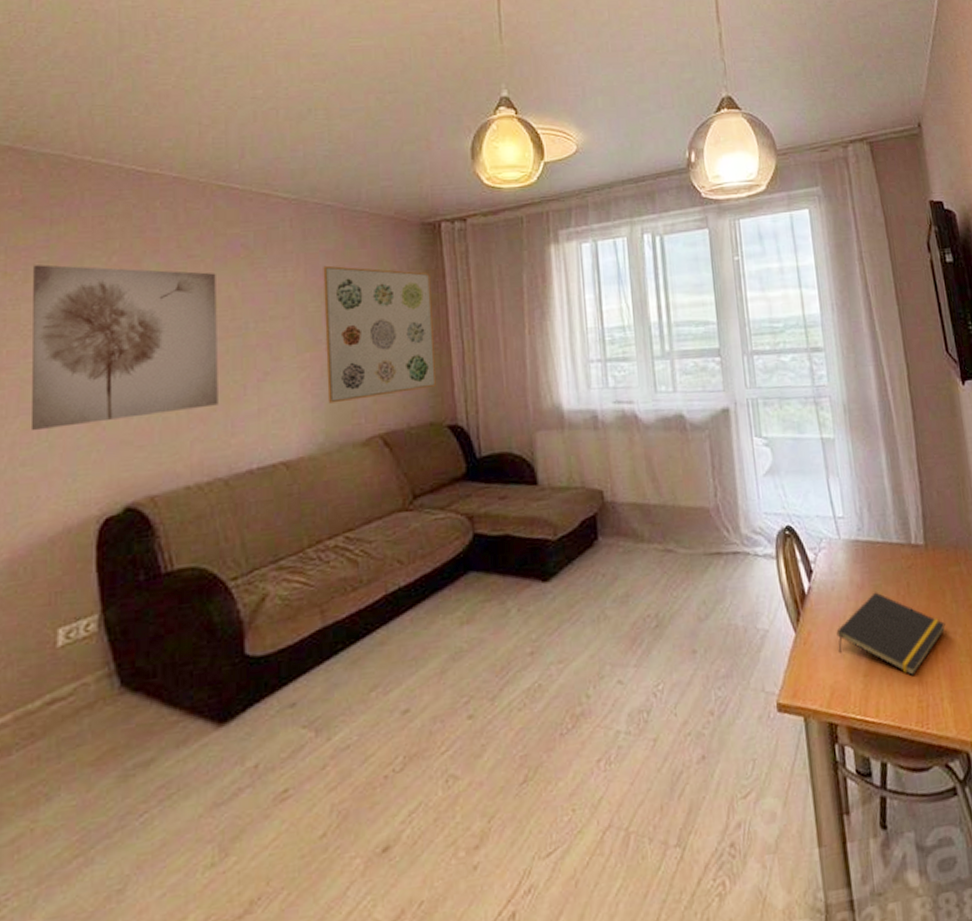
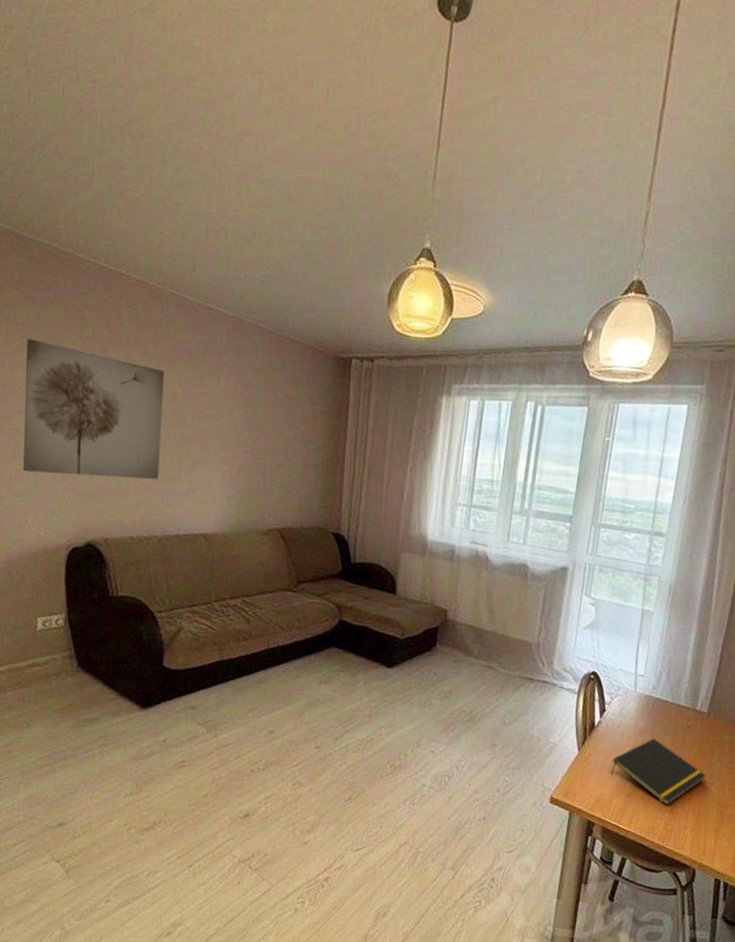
wall art: present [323,265,436,404] -> none [241,380,336,500]

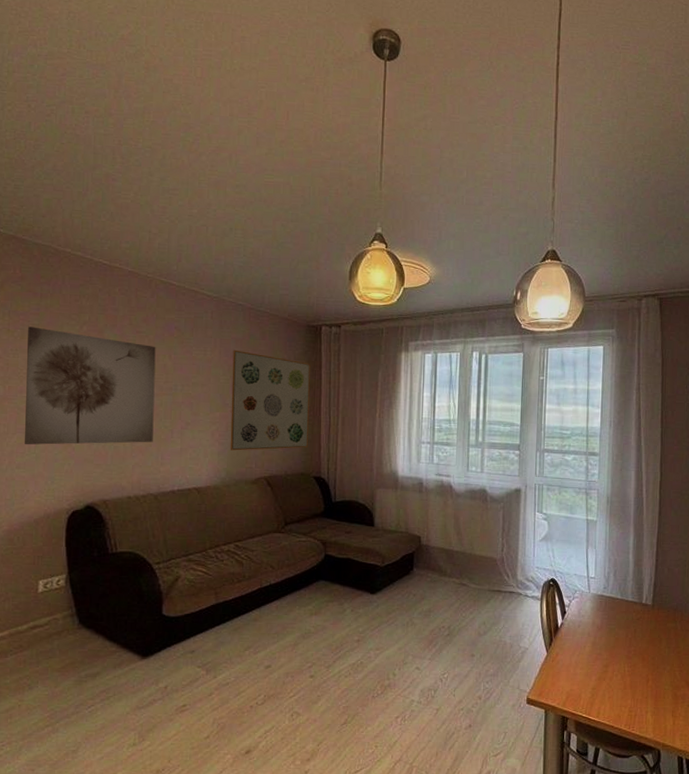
wall art: none [241,380,336,500] -> present [230,349,311,451]
notepad: present [610,738,706,805] -> none [576,633,658,693]

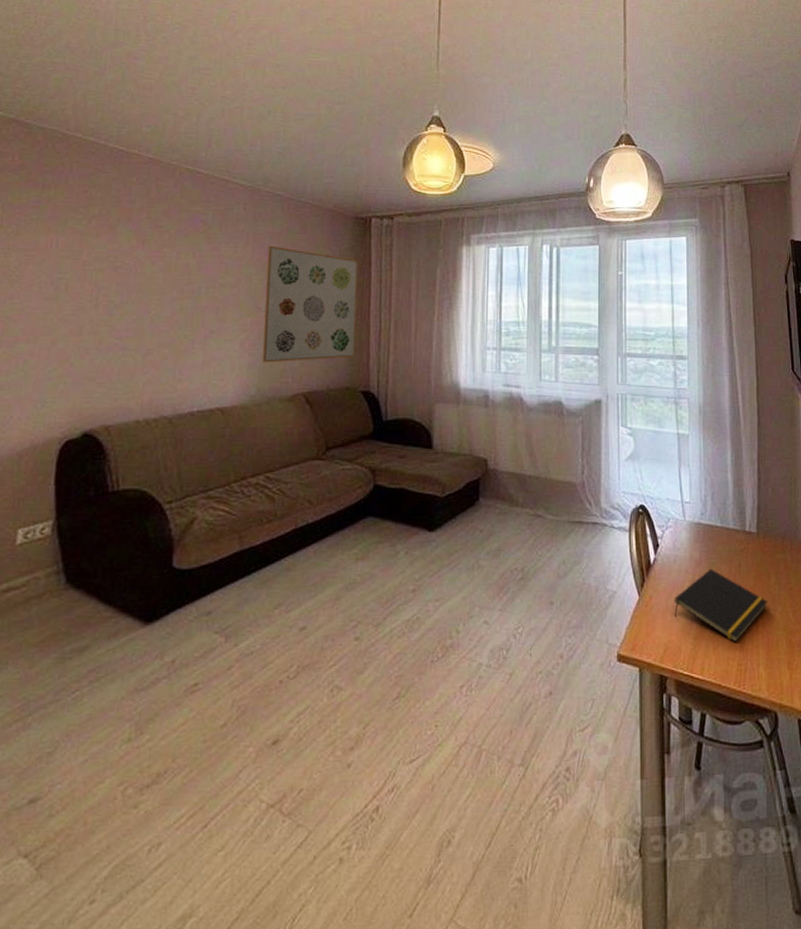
wall art: present [24,326,156,445] -> none [10,221,178,362]
notepad: none [576,633,658,693] -> present [674,568,768,642]

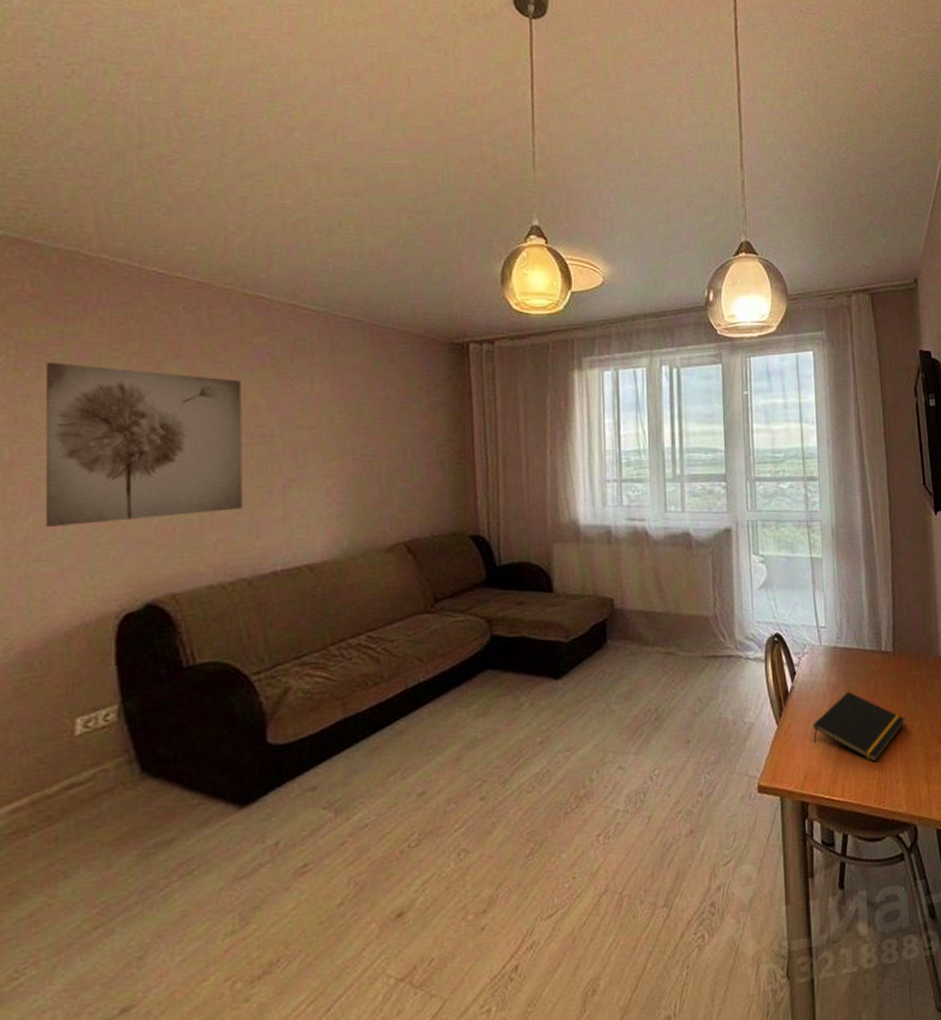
wall art: none [10,221,178,362] -> present [45,362,243,528]
wall art: present [262,245,358,363] -> none [351,379,460,511]

